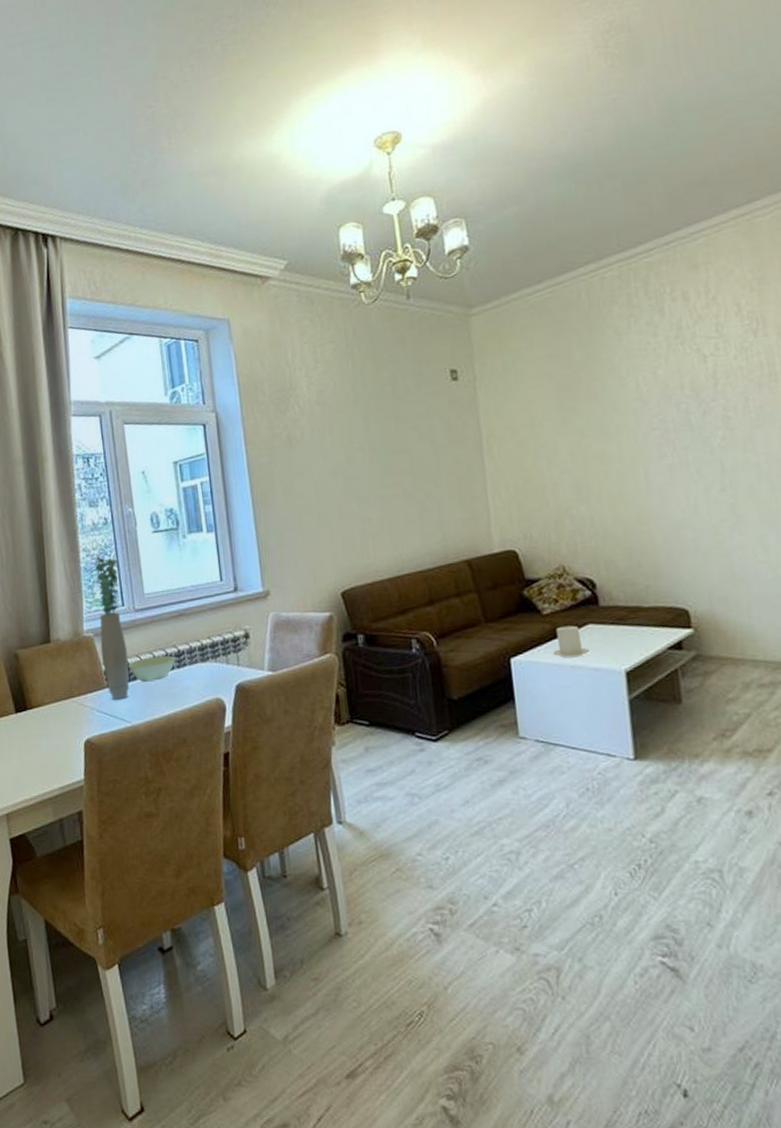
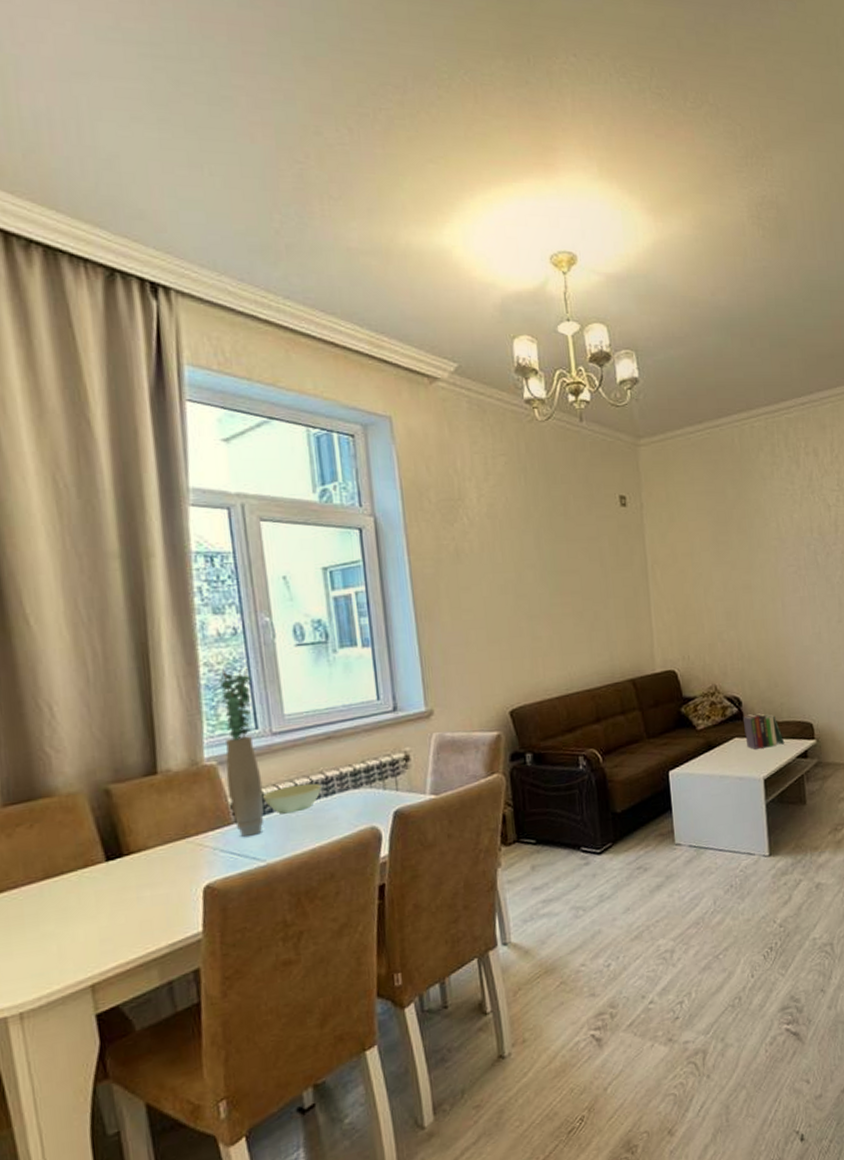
candle: present [552,625,589,658] -> none [705,739,735,769]
books: none [598,597,652,639] -> present [743,713,785,750]

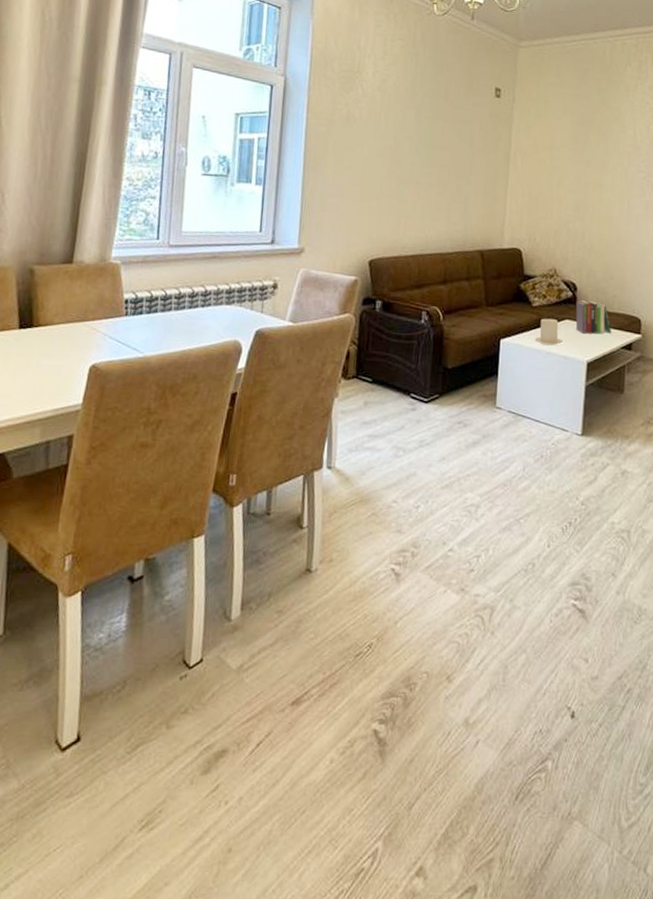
vase: present [218,667,265,838] -> none [124,184,161,330]
soup bowl: present [263,783,322,814] -> none [152,292,200,316]
candle: none [705,739,735,769] -> present [534,318,563,346]

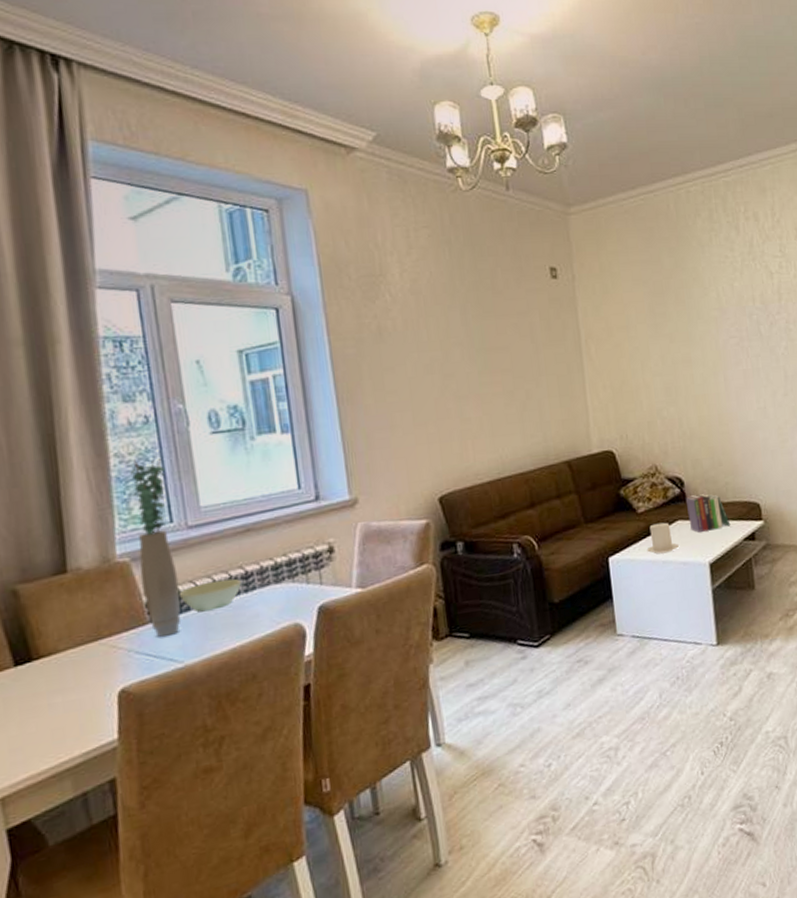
vase: none [124,184,161,330] -> present [130,458,182,638]
soup bowl: none [152,292,200,316] -> present [180,578,241,612]

